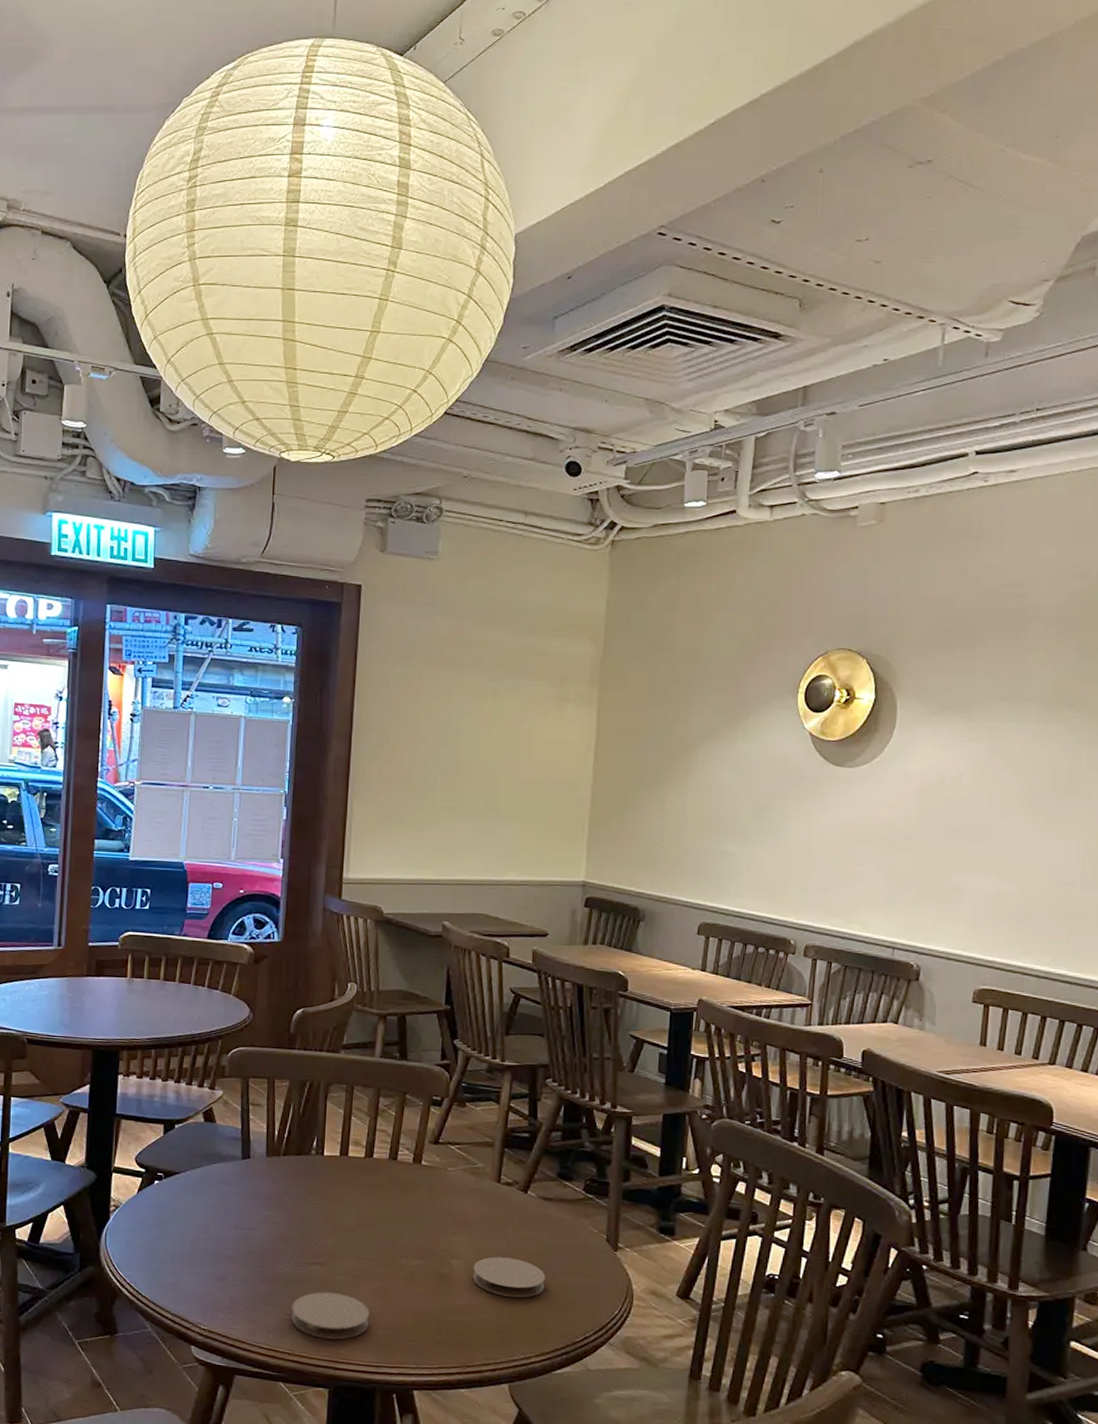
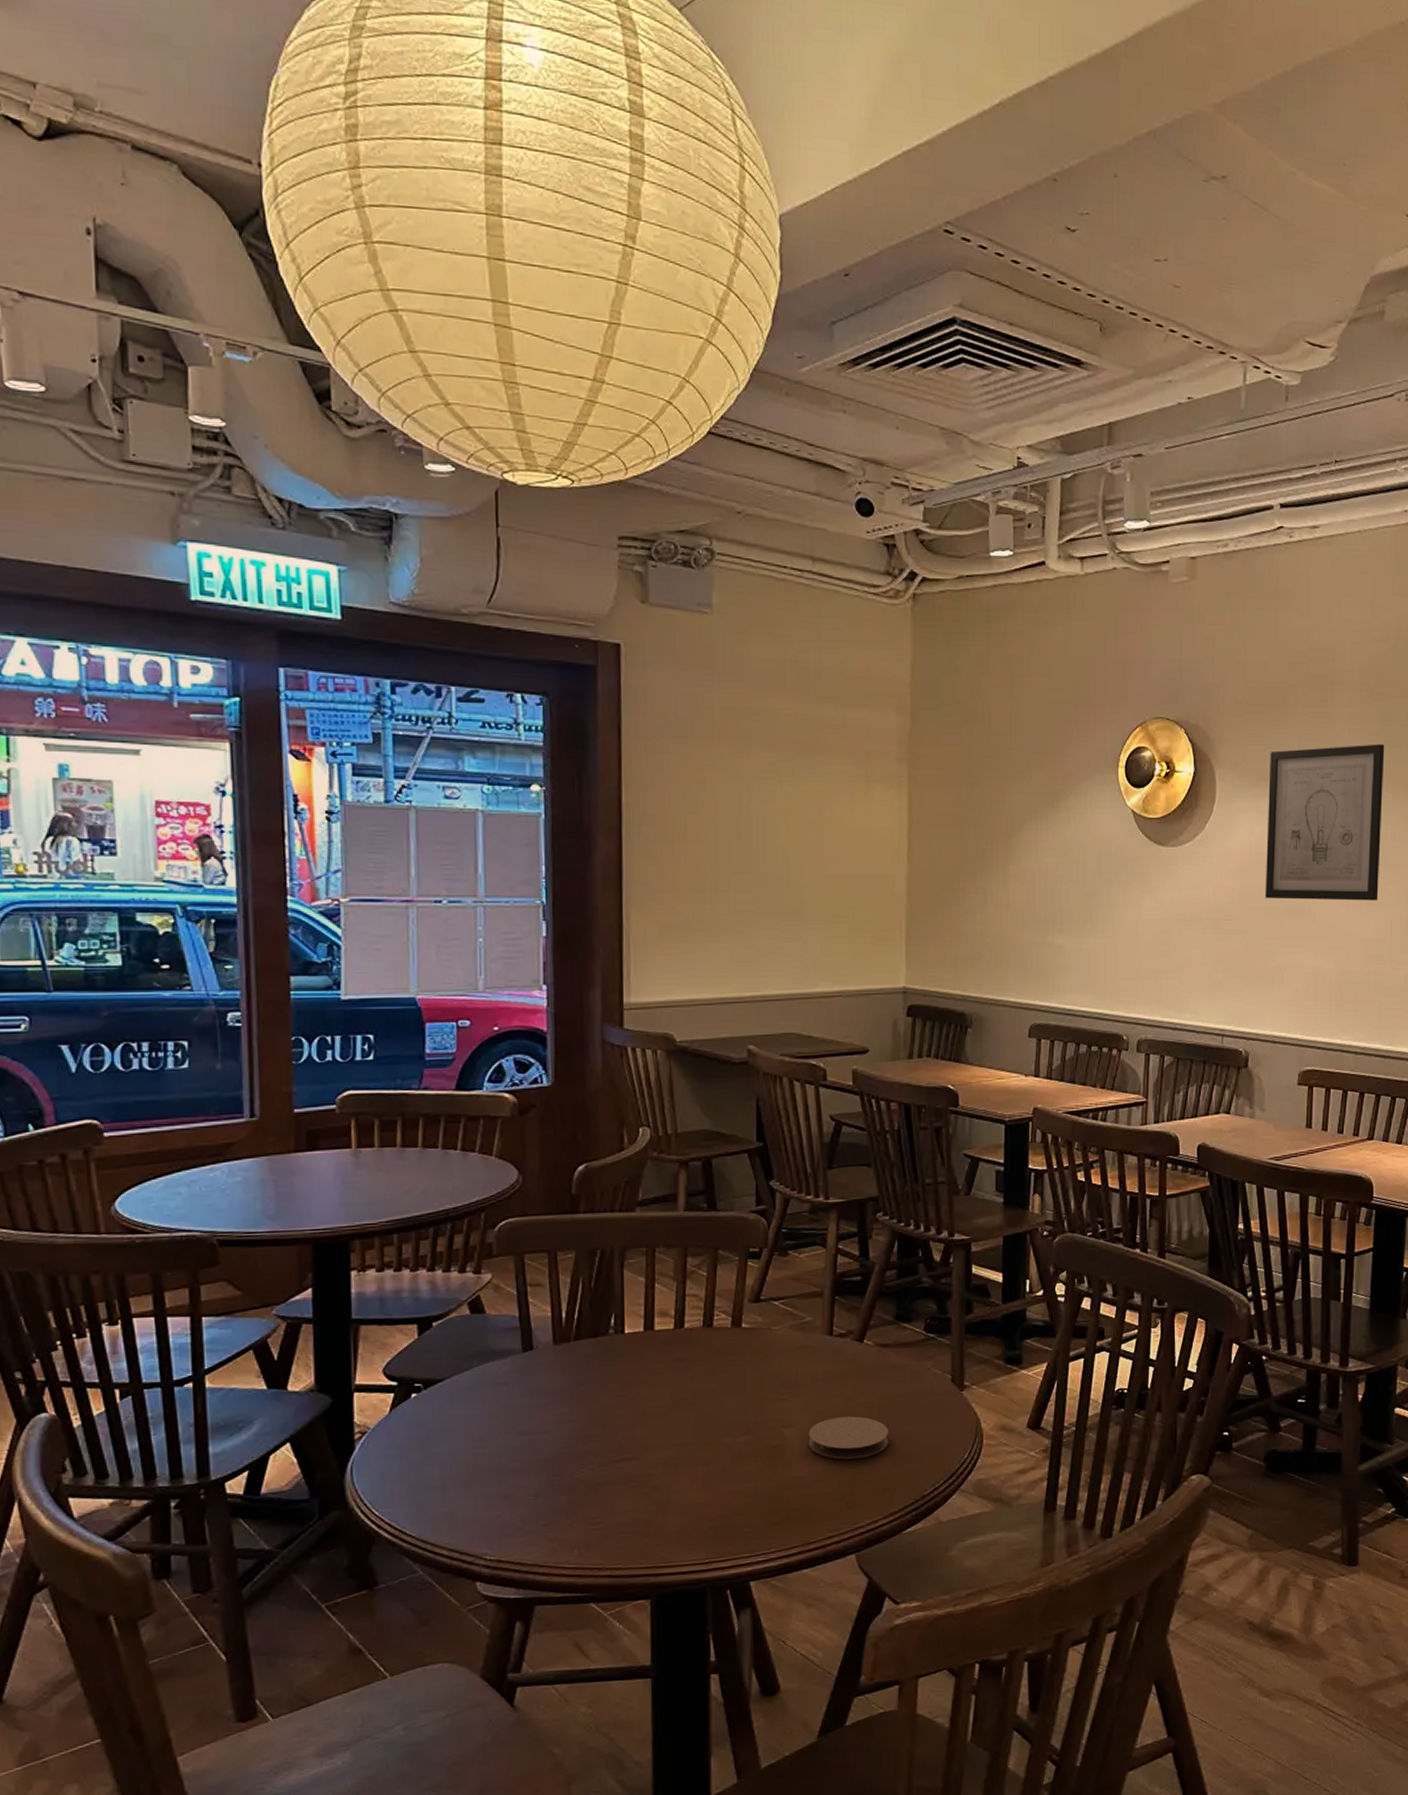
coaster: present [291,1292,369,1340] -> none [599,1489,693,1544]
wall art: none [944,676,1082,828] -> present [1265,744,1385,901]

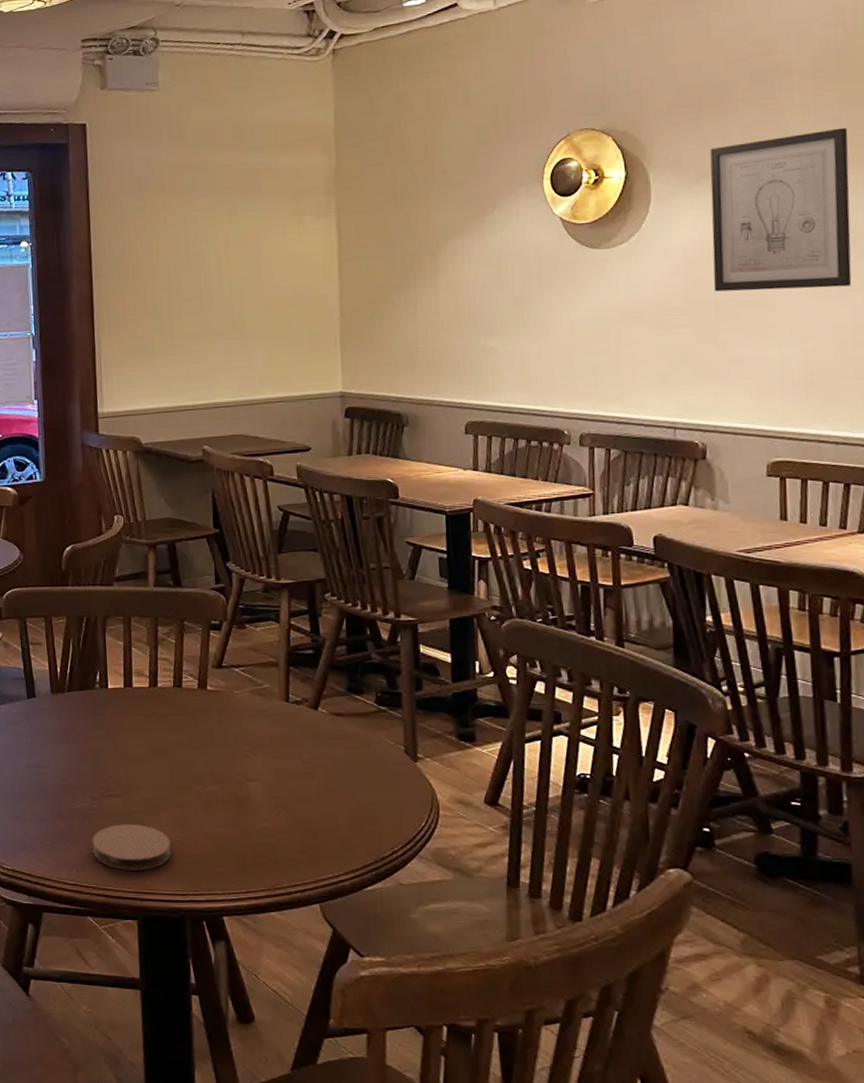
coaster: none [599,1489,693,1544] -> present [92,824,171,871]
coaster: present [808,1416,889,1460] -> none [270,776,346,816]

